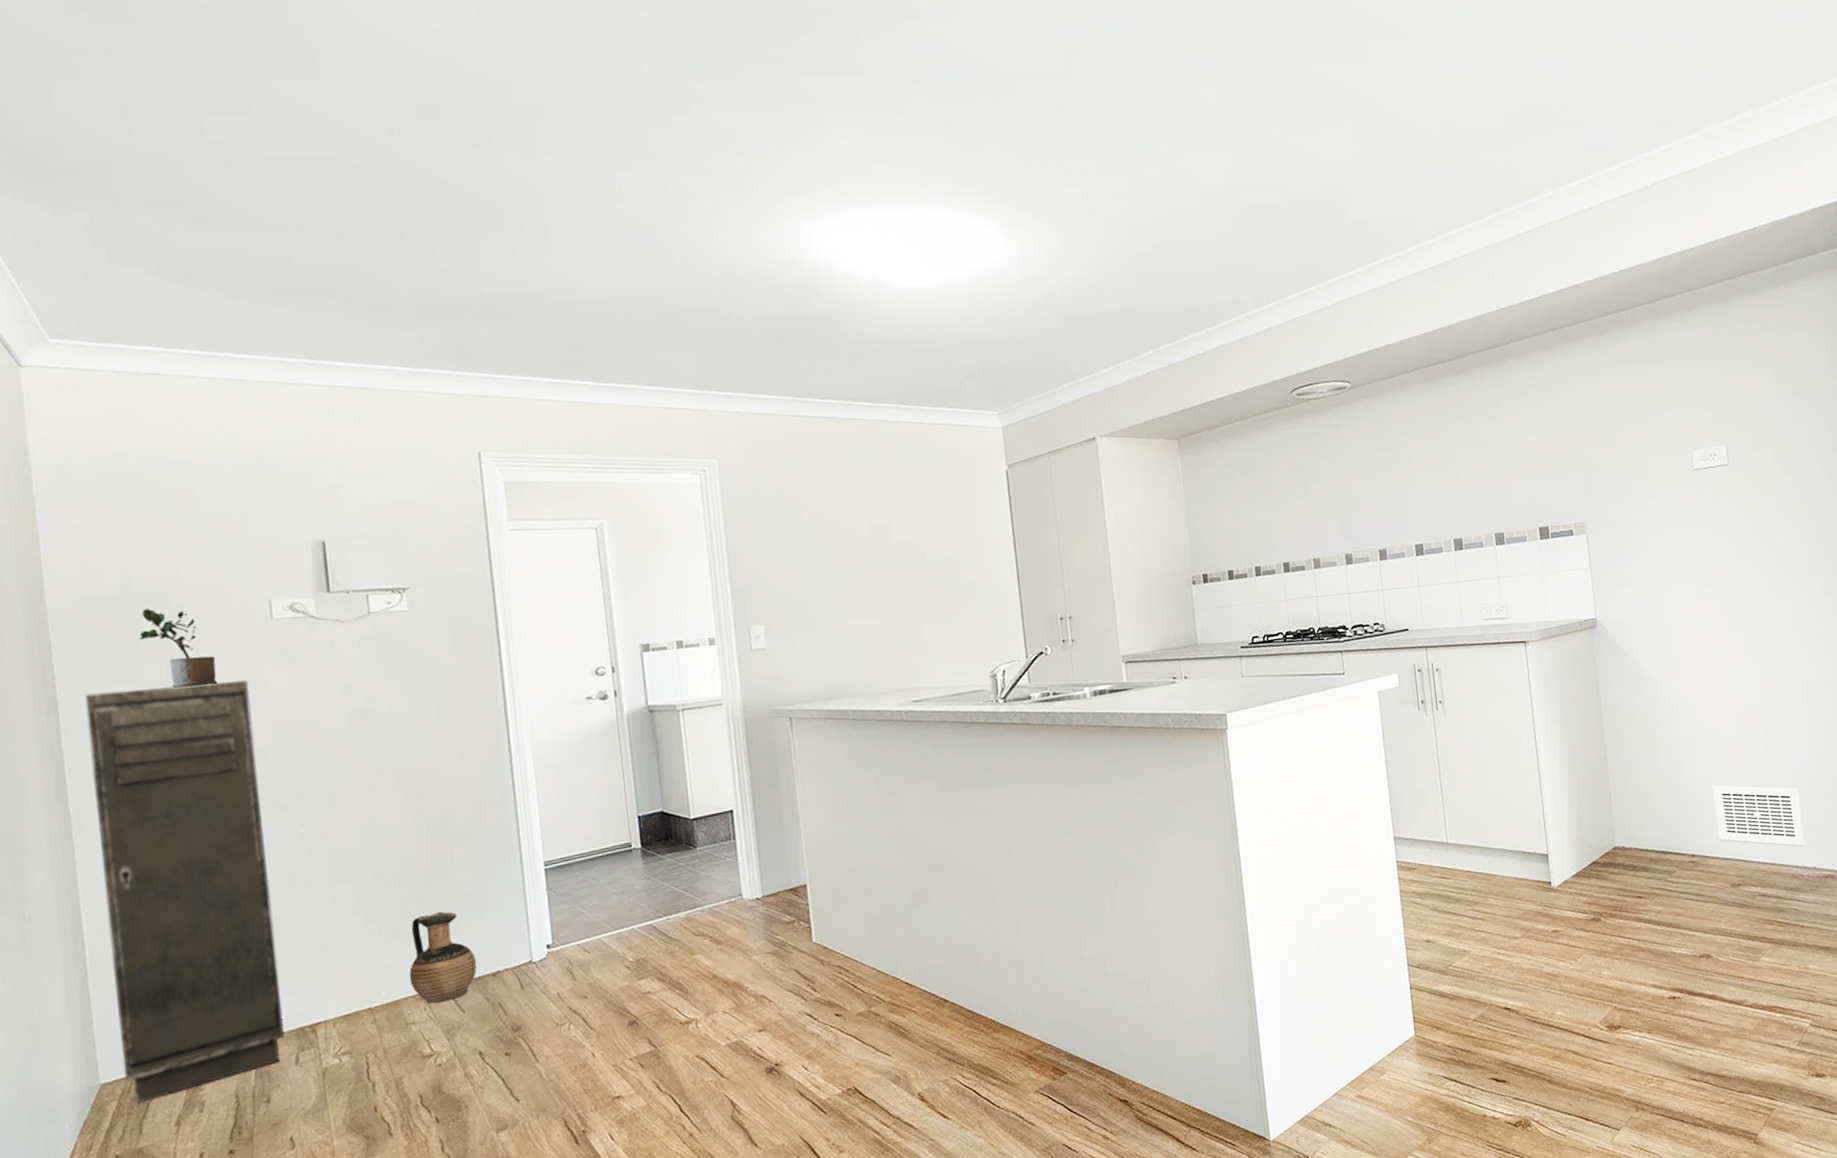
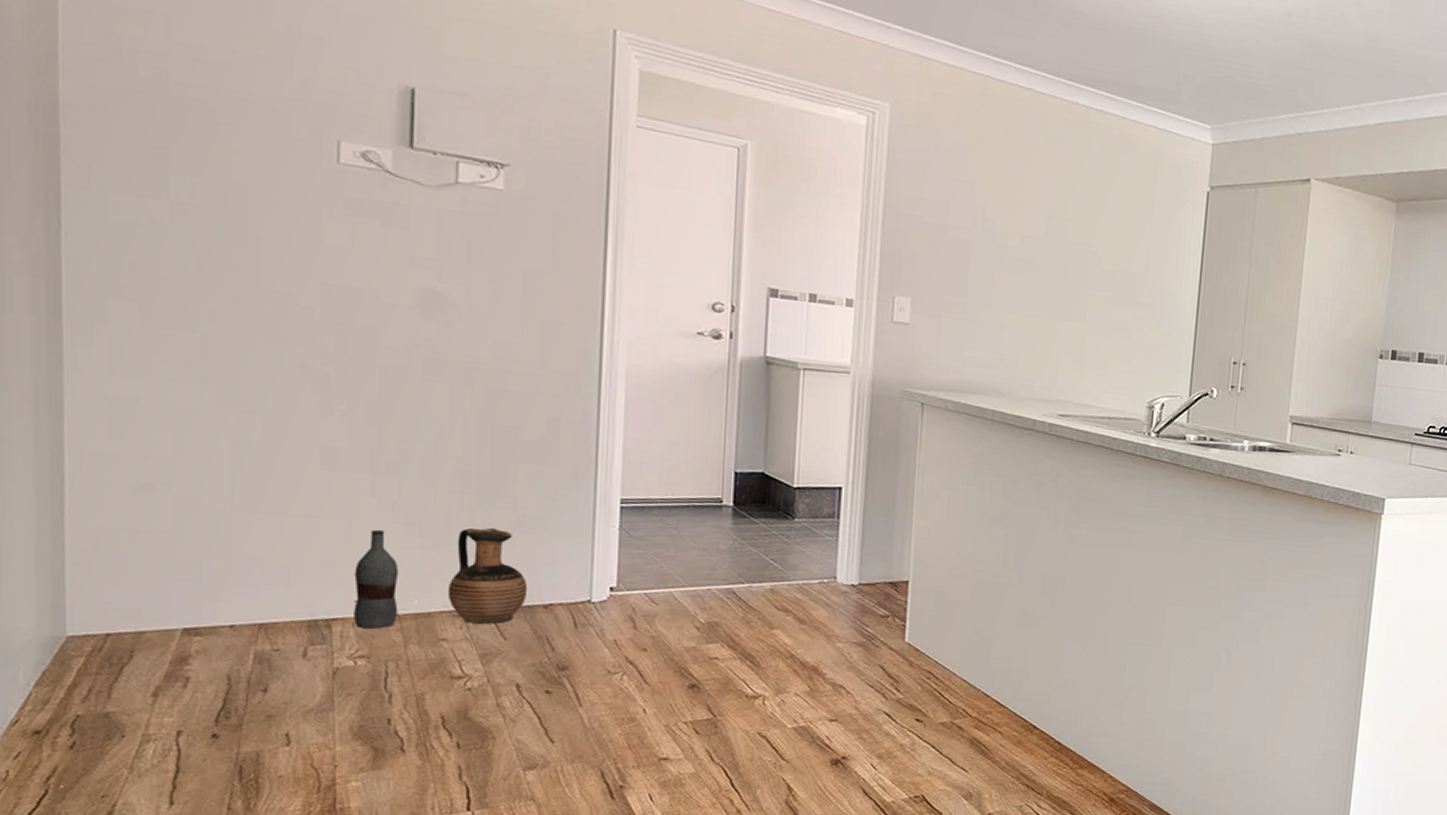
storage cabinet: present [84,680,284,1103] -> none [94,199,301,665]
potted plant: present [139,609,217,688] -> none [172,116,264,222]
bottle: none [329,933,371,1027] -> present [354,529,399,629]

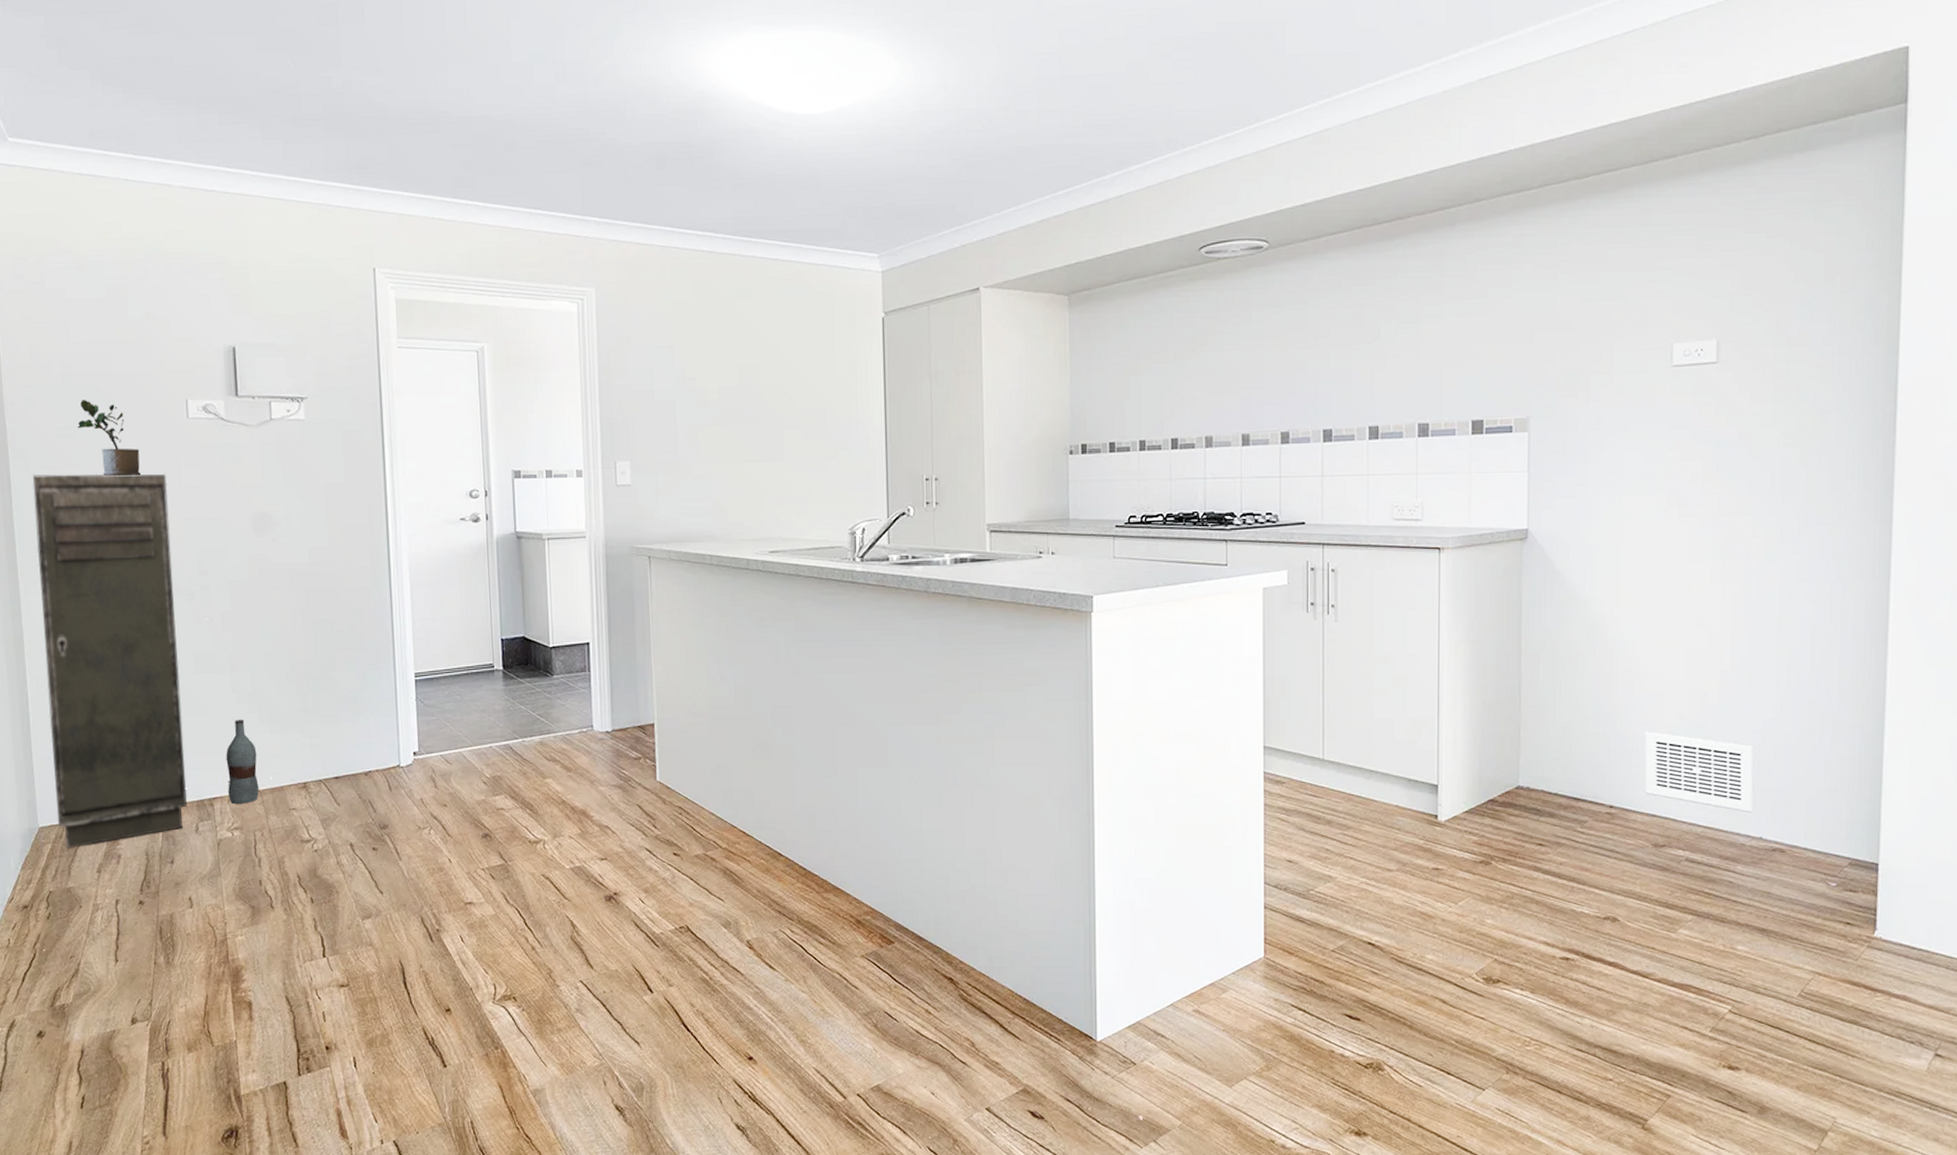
storage cabinet: none [94,199,301,665] -> present [32,473,187,848]
potted plant: none [172,116,264,222] -> present [77,400,140,476]
ceramic jug: present [447,527,528,624] -> none [293,709,352,793]

